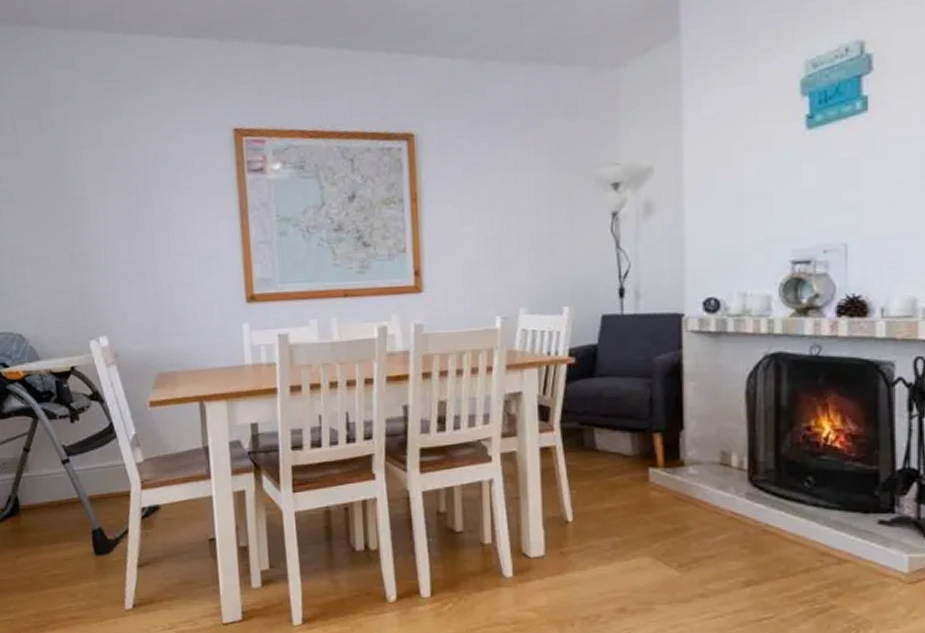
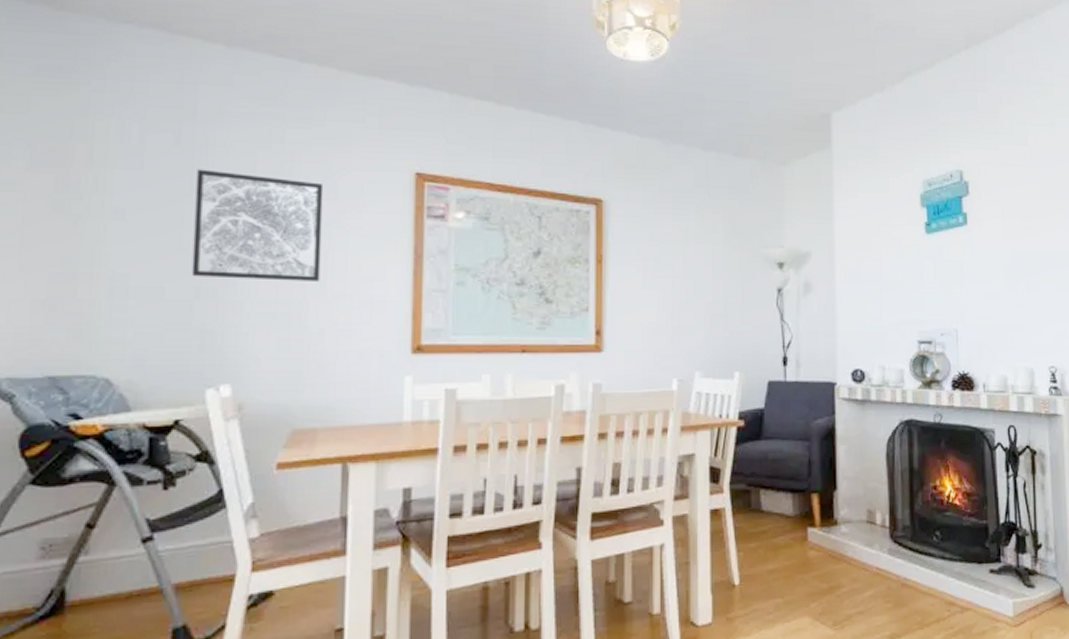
wall art: none [58,148,164,245] -> present [191,169,324,281]

